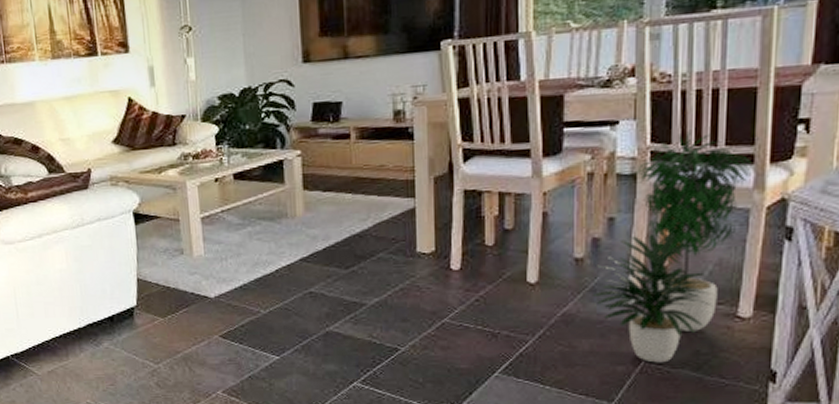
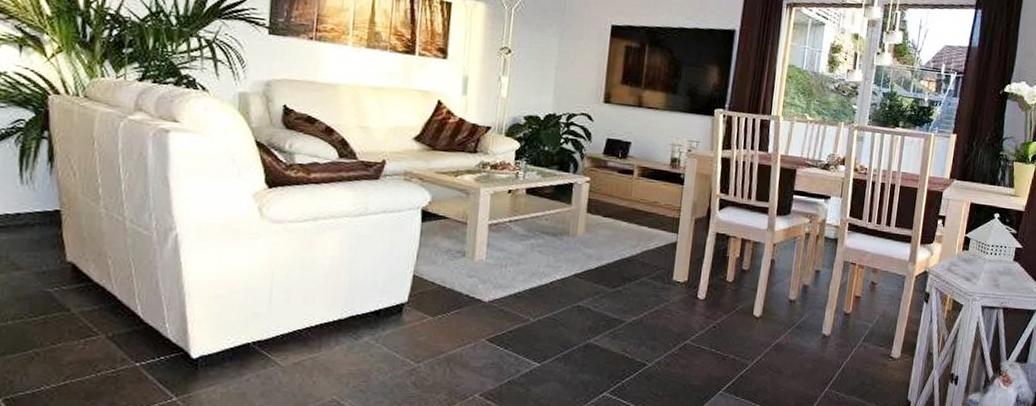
potted plant: present [591,130,755,363] -> none [797,211,911,390]

